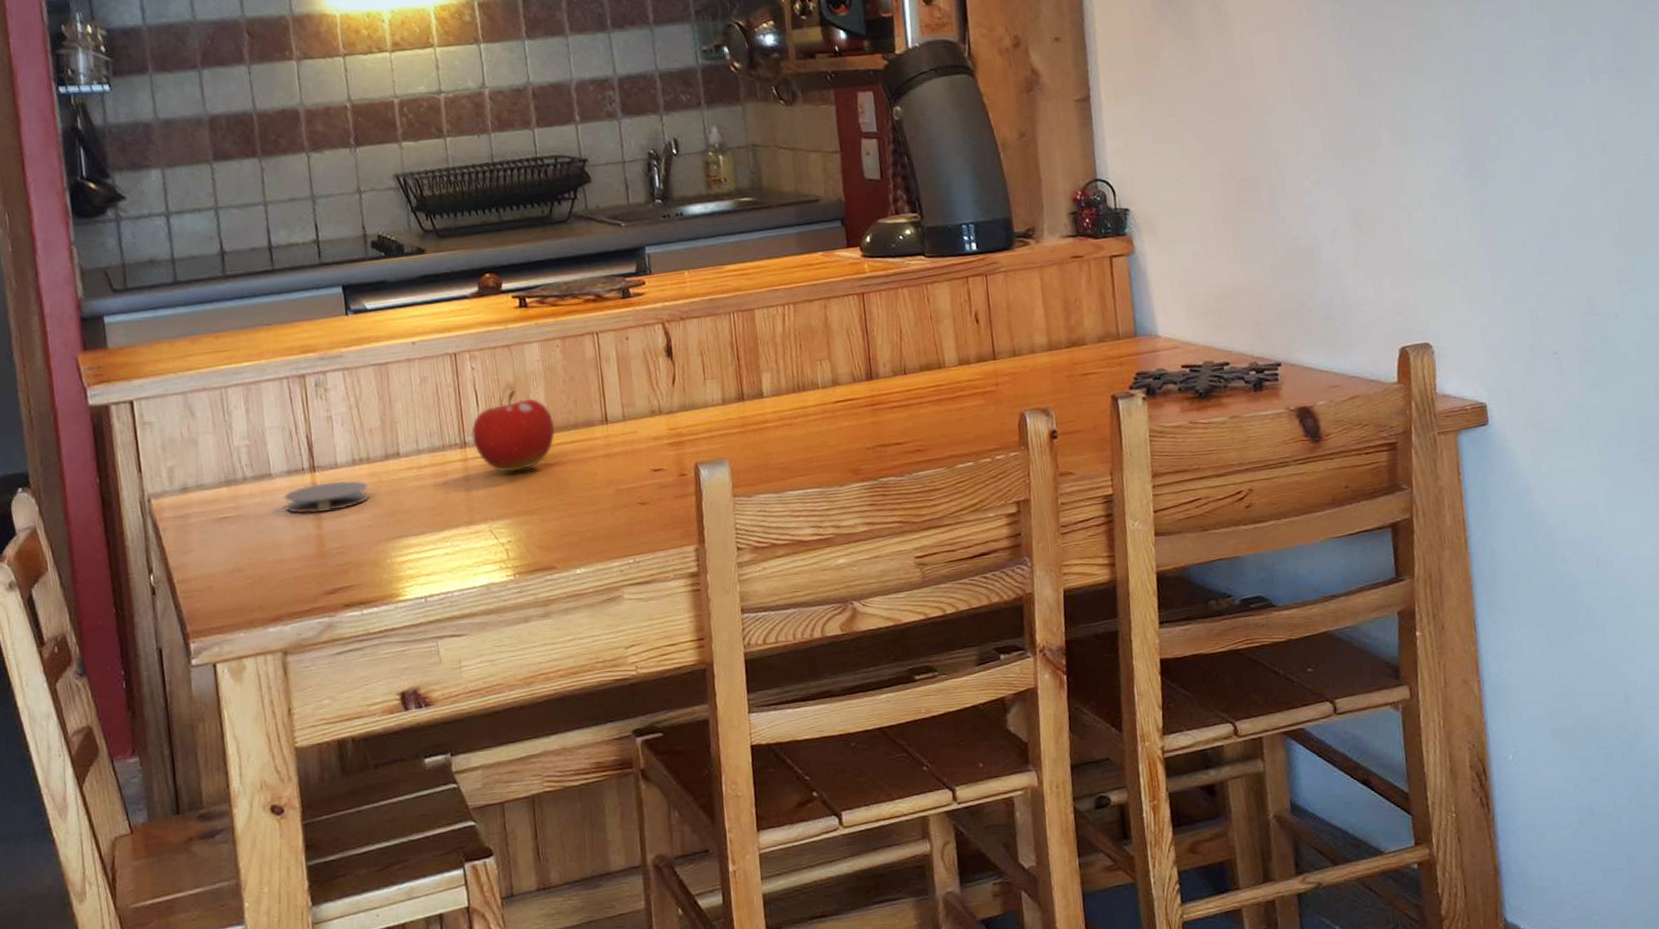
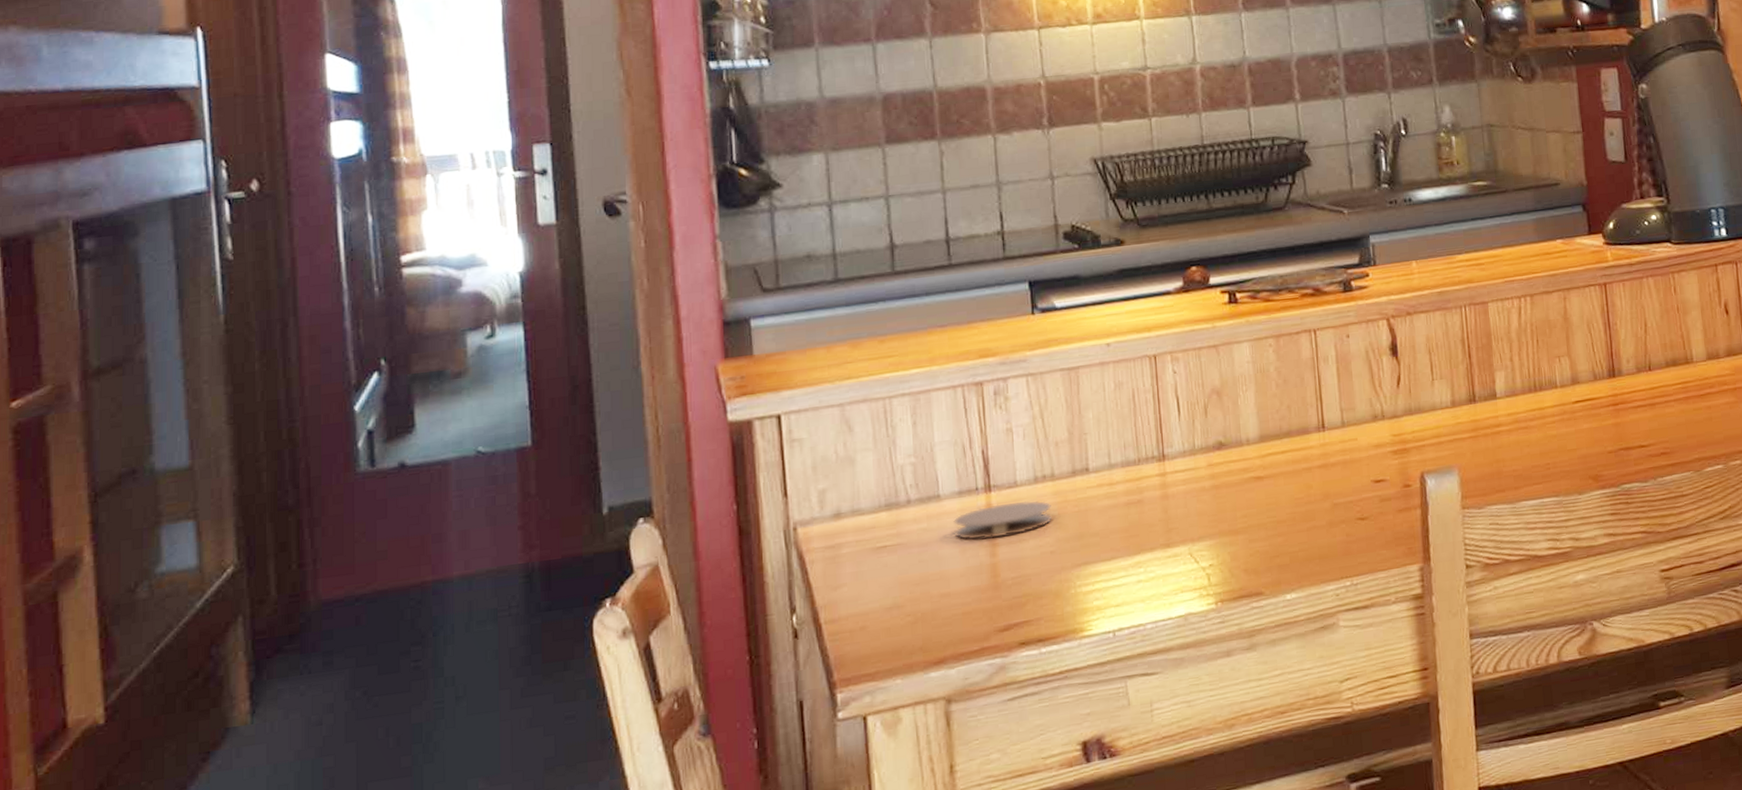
fruit: present [471,390,555,473] -> none [1171,396,1266,488]

